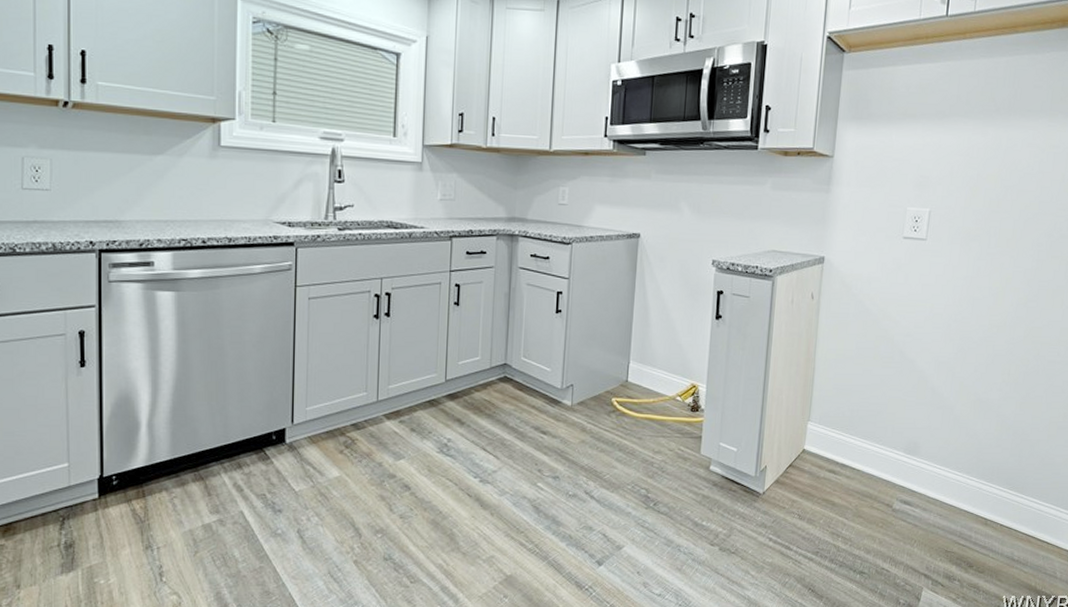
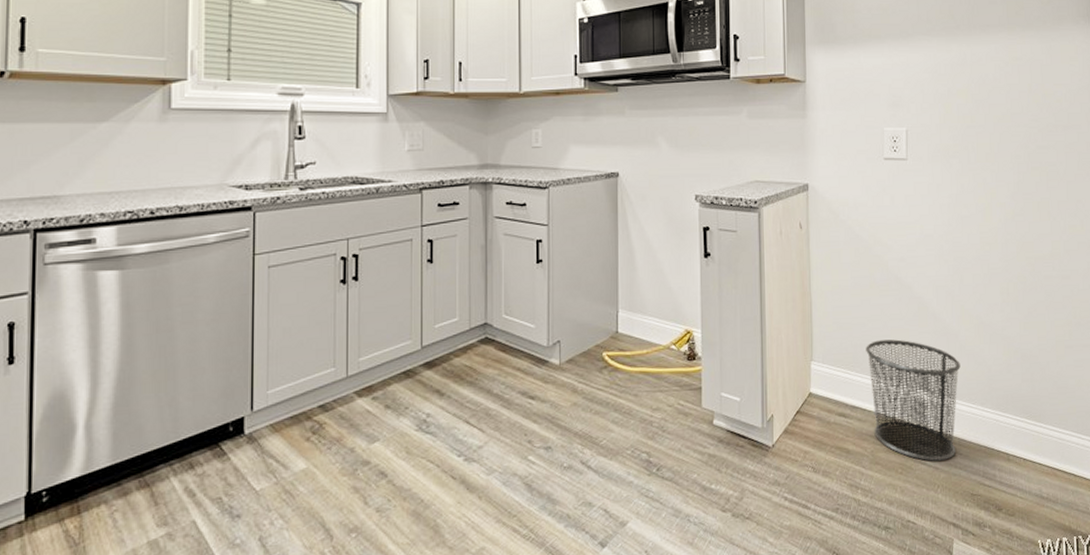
waste bin: none [860,407,952,519] -> present [866,339,961,462]

